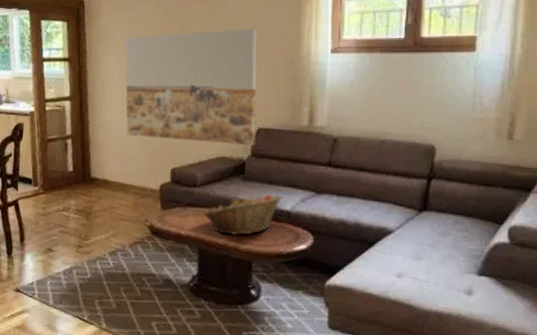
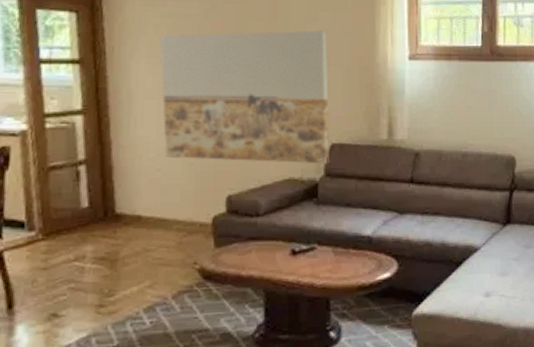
fruit basket: present [202,194,283,236] -> none [268,217,363,271]

